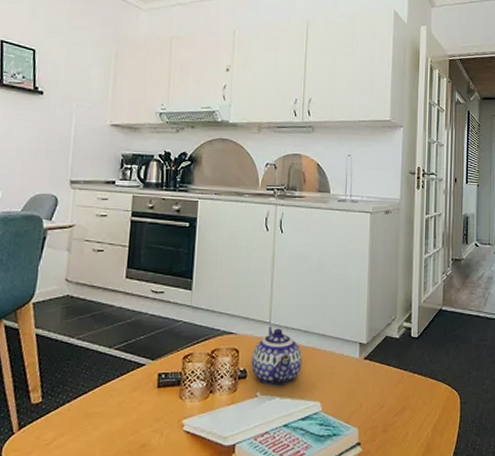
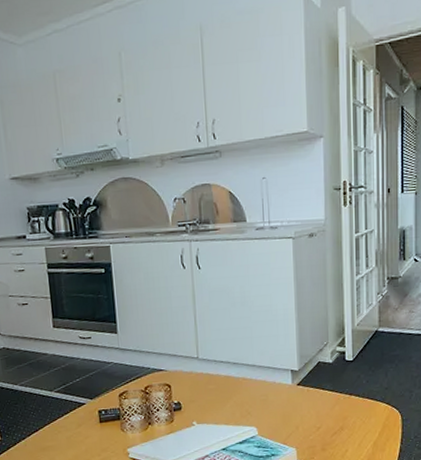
teapot: present [251,326,302,386] -> none [184,360,234,415]

